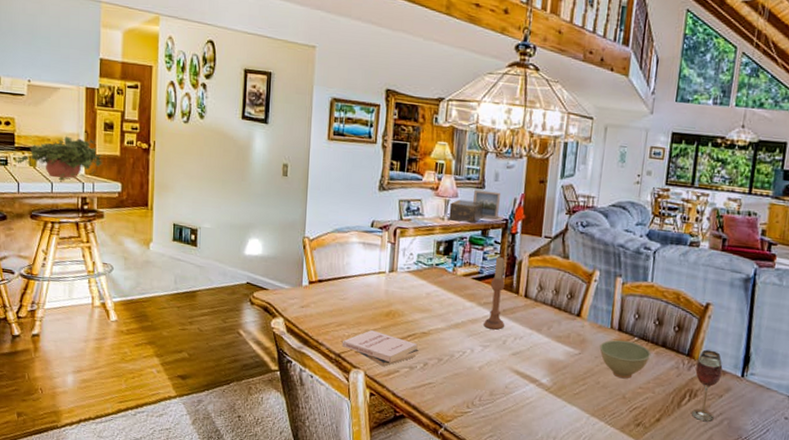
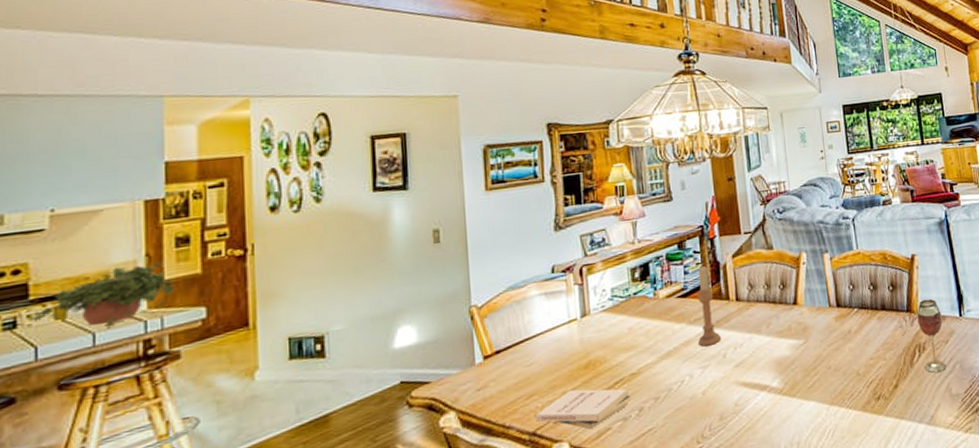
decorative box: present [449,199,484,223] -> none [638,214,676,243]
picture frame: present [472,189,502,219] -> none [661,200,692,231]
bowl: present [599,340,652,379] -> none [823,314,874,356]

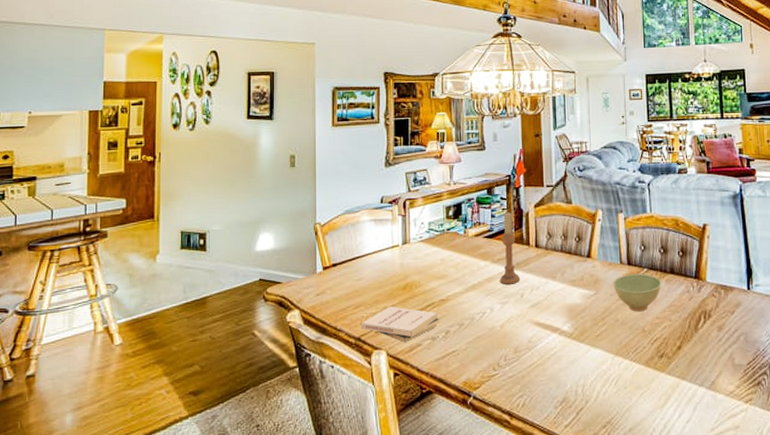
potted plant: present [29,262,176,328] -> none [12,159,107,207]
bowl: none [823,314,874,356] -> present [613,273,662,312]
wineglass: present [917,298,946,373] -> none [705,268,731,340]

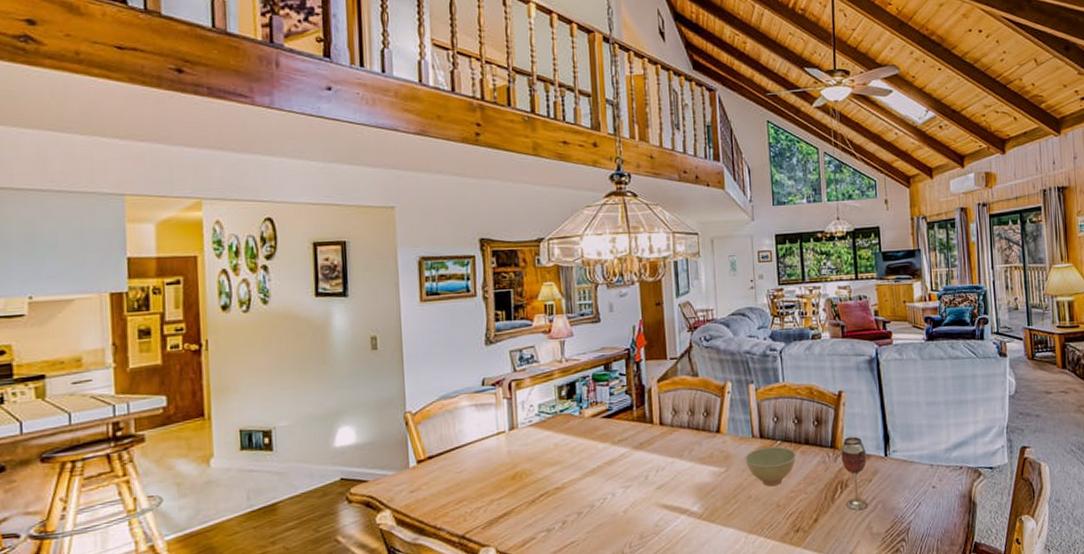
books: present [361,307,440,343] -> none [464,498,556,538]
candlestick: present [500,212,520,285] -> none [621,388,643,467]
wineglass: none [705,268,731,340] -> present [841,436,868,510]

